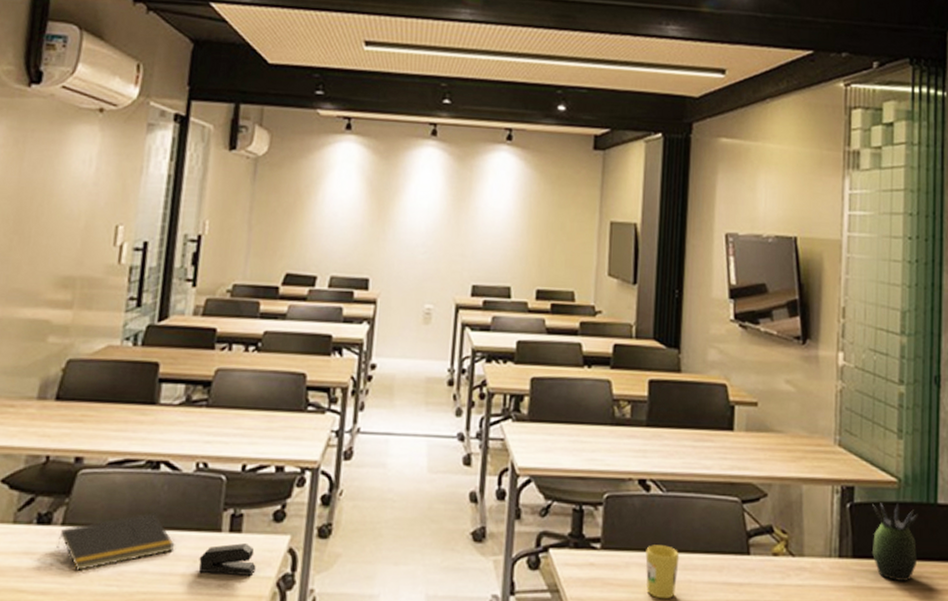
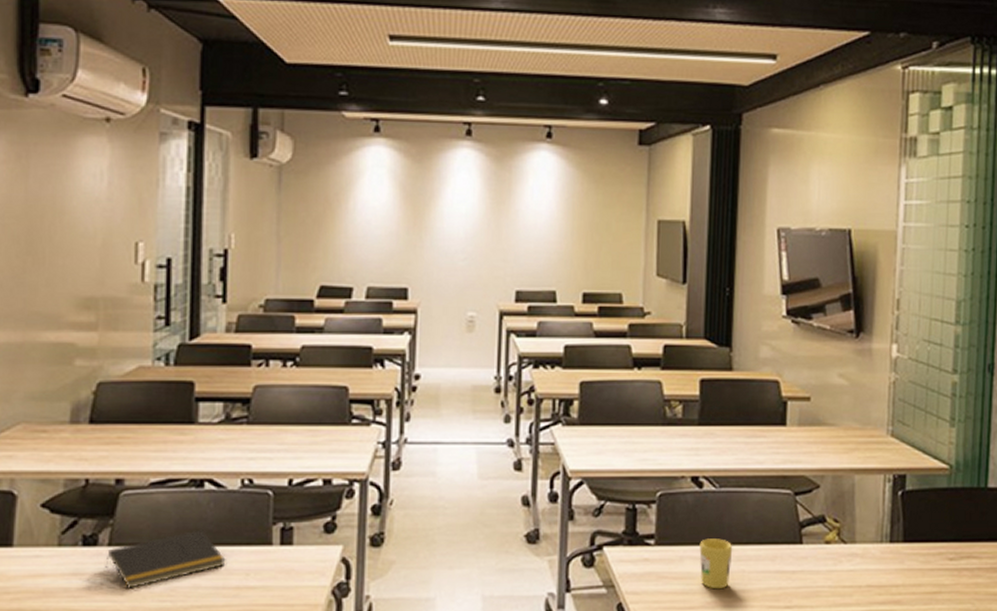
stapler: present [199,543,256,576] -> none [252,555,310,586]
succulent plant: present [872,502,919,582] -> none [923,489,969,563]

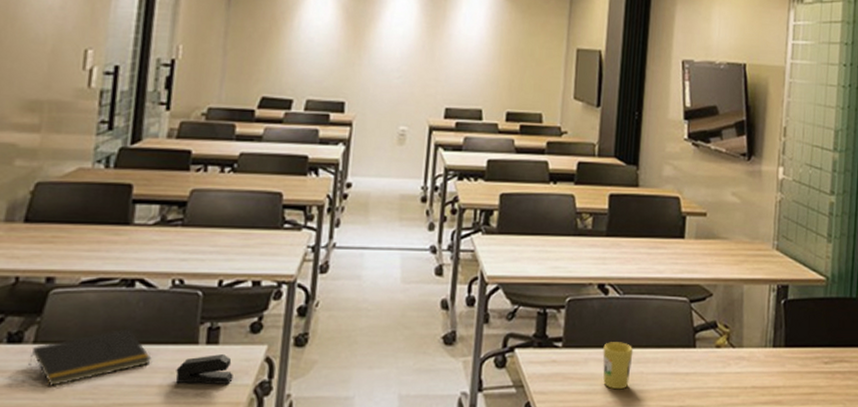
stapler: none [252,555,310,586] -> present [176,354,233,384]

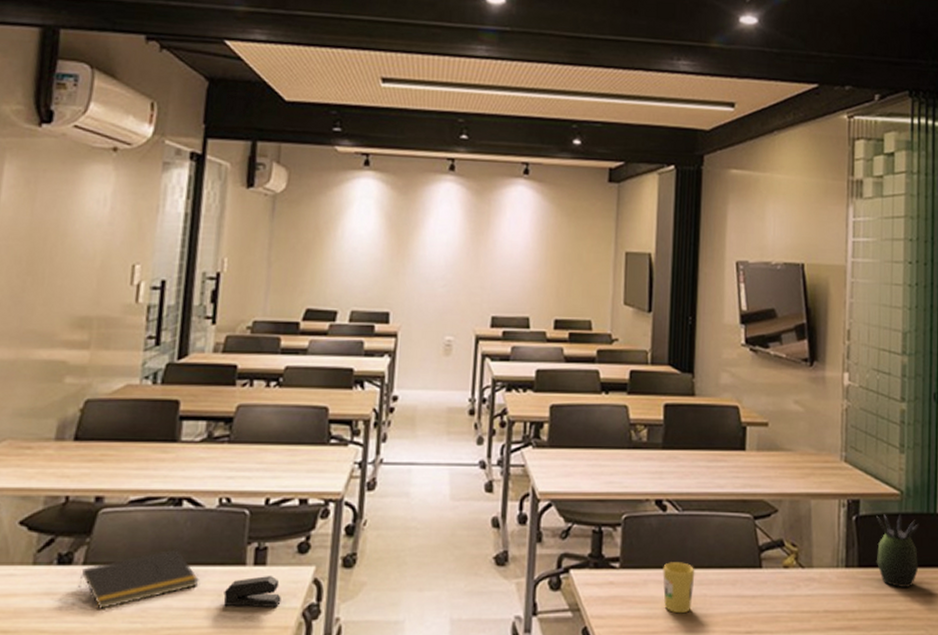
succulent plant: none [802,298,842,366] -> present [876,514,919,588]

